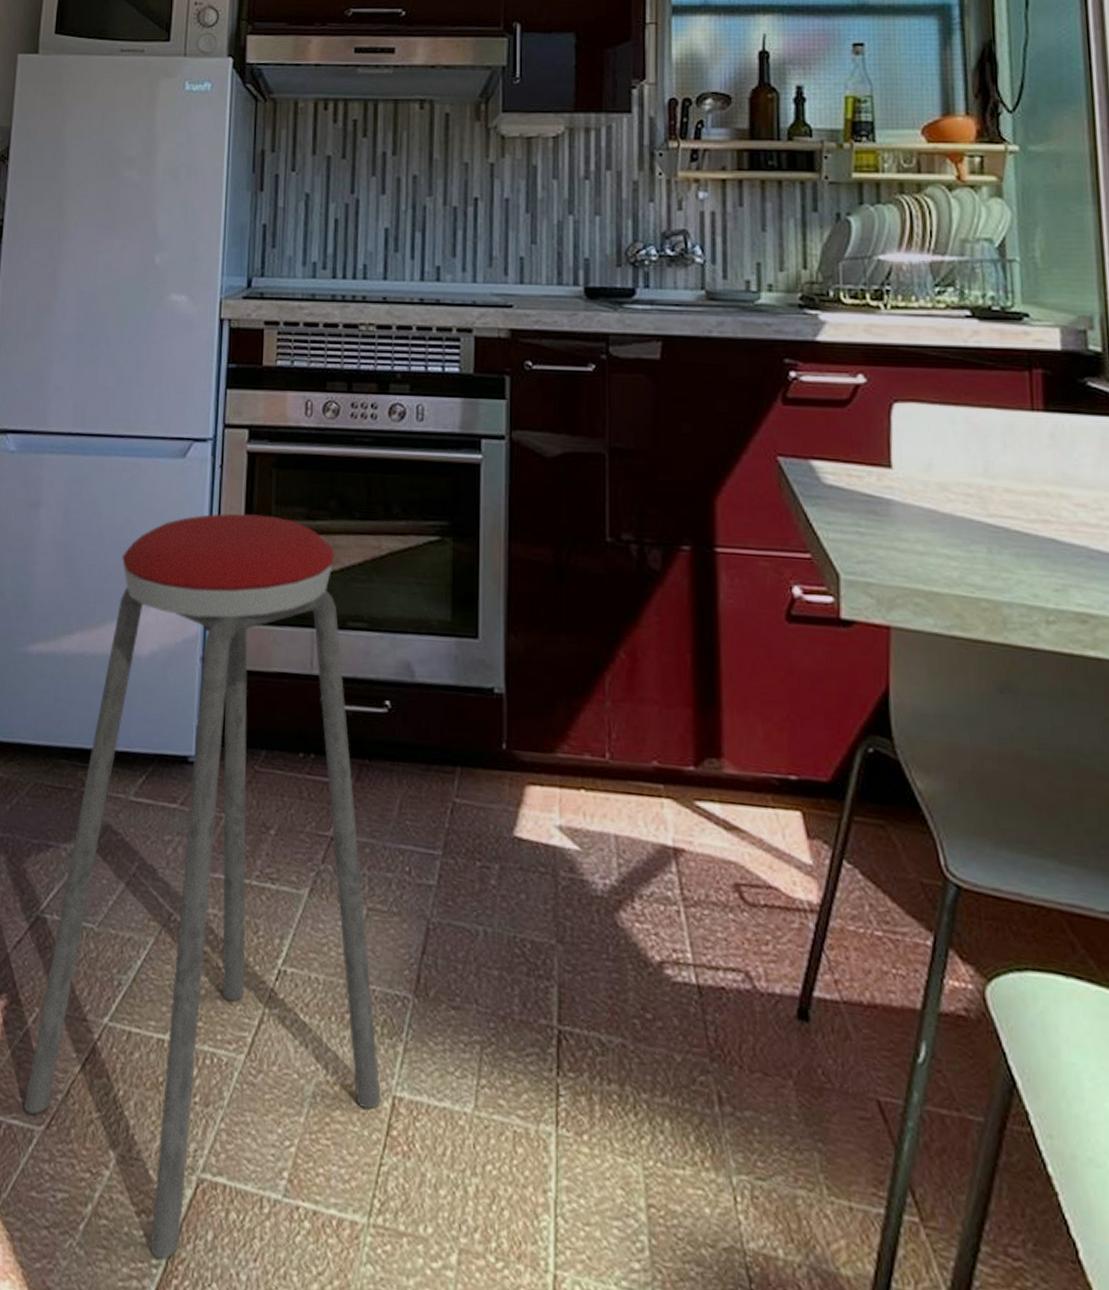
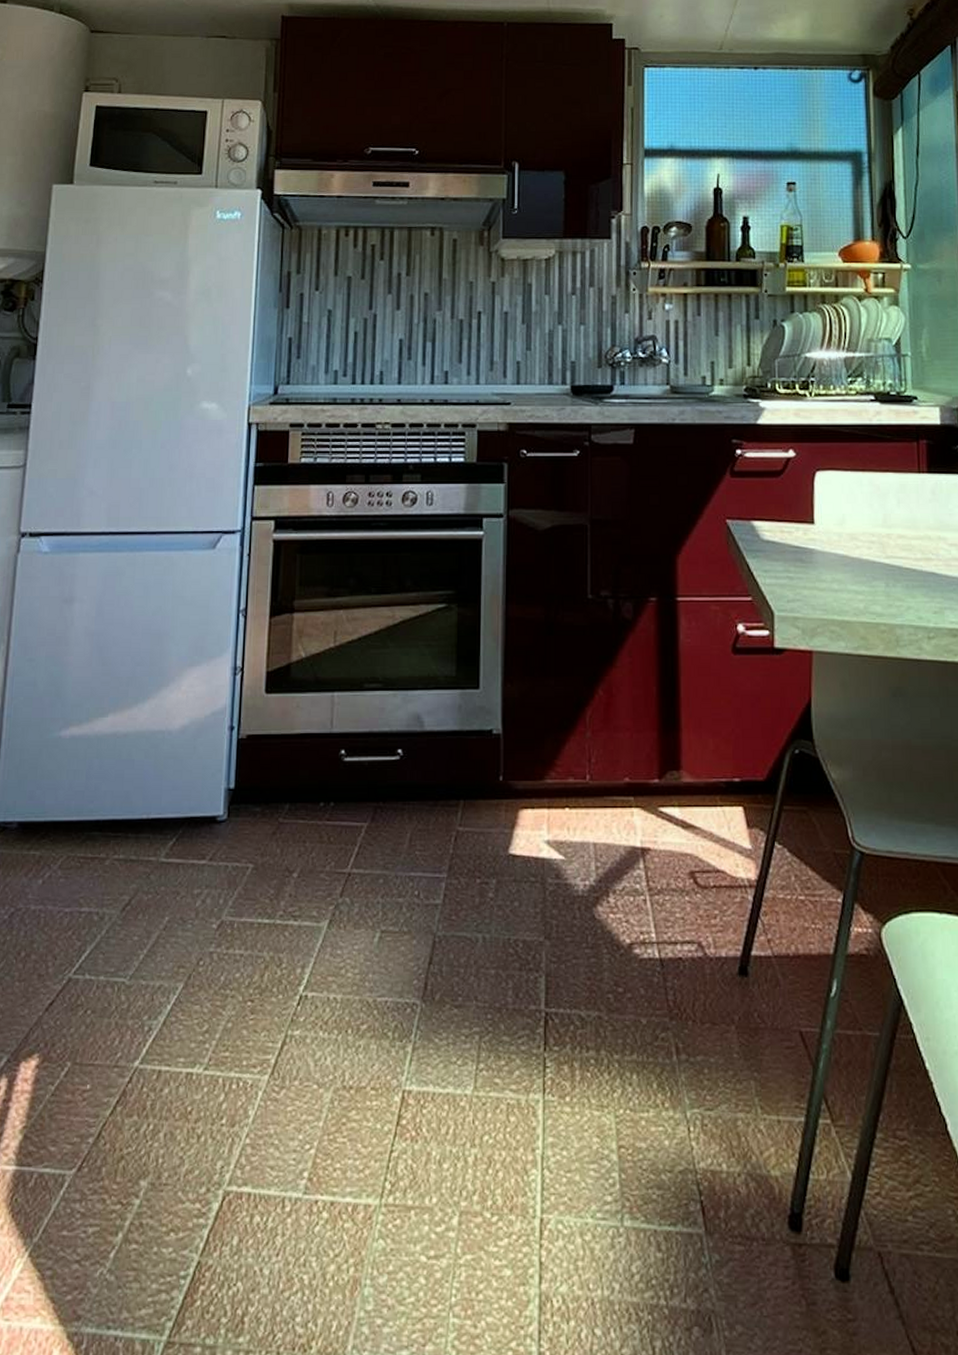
music stool: present [24,513,381,1260] -> none [55,596,392,1270]

